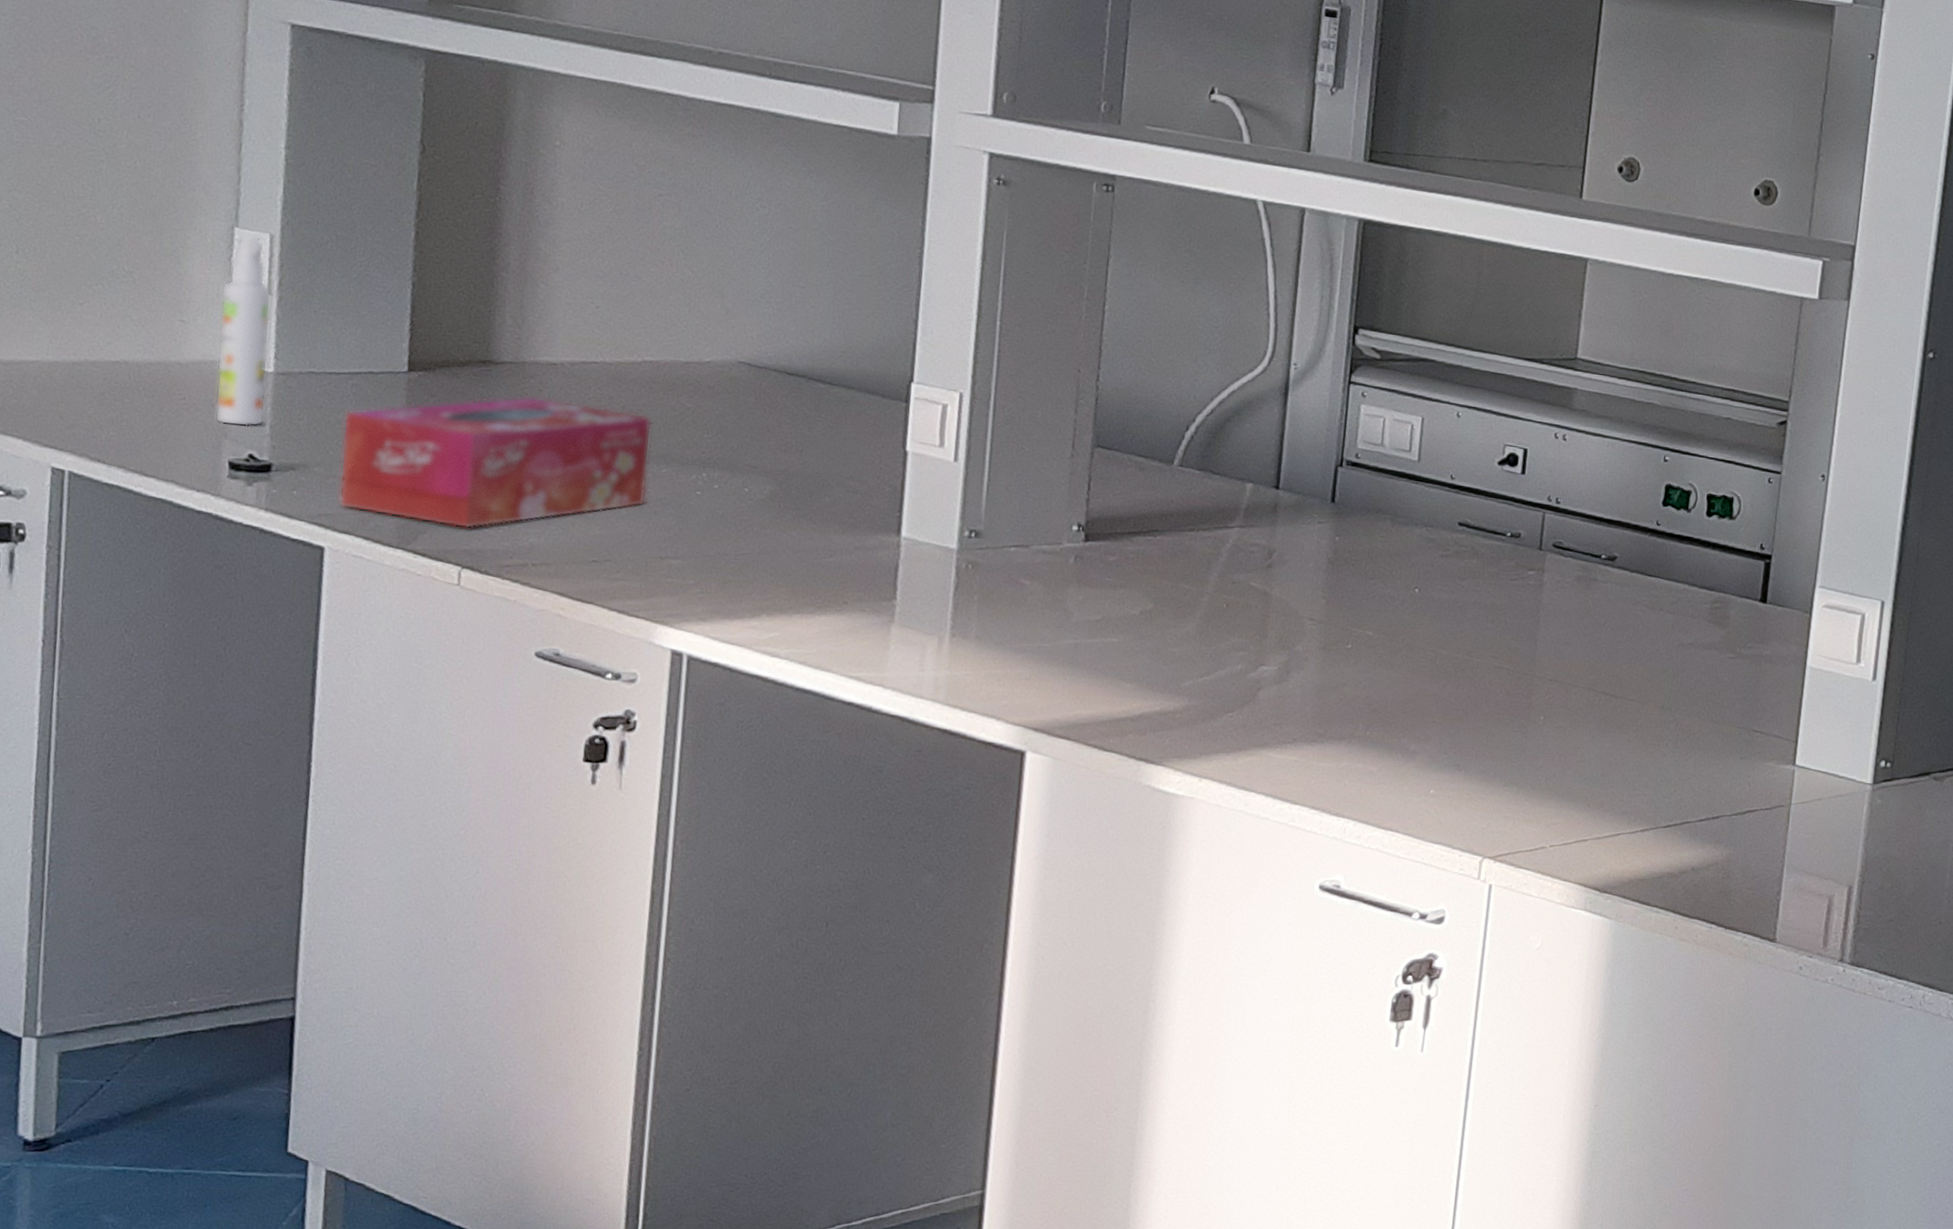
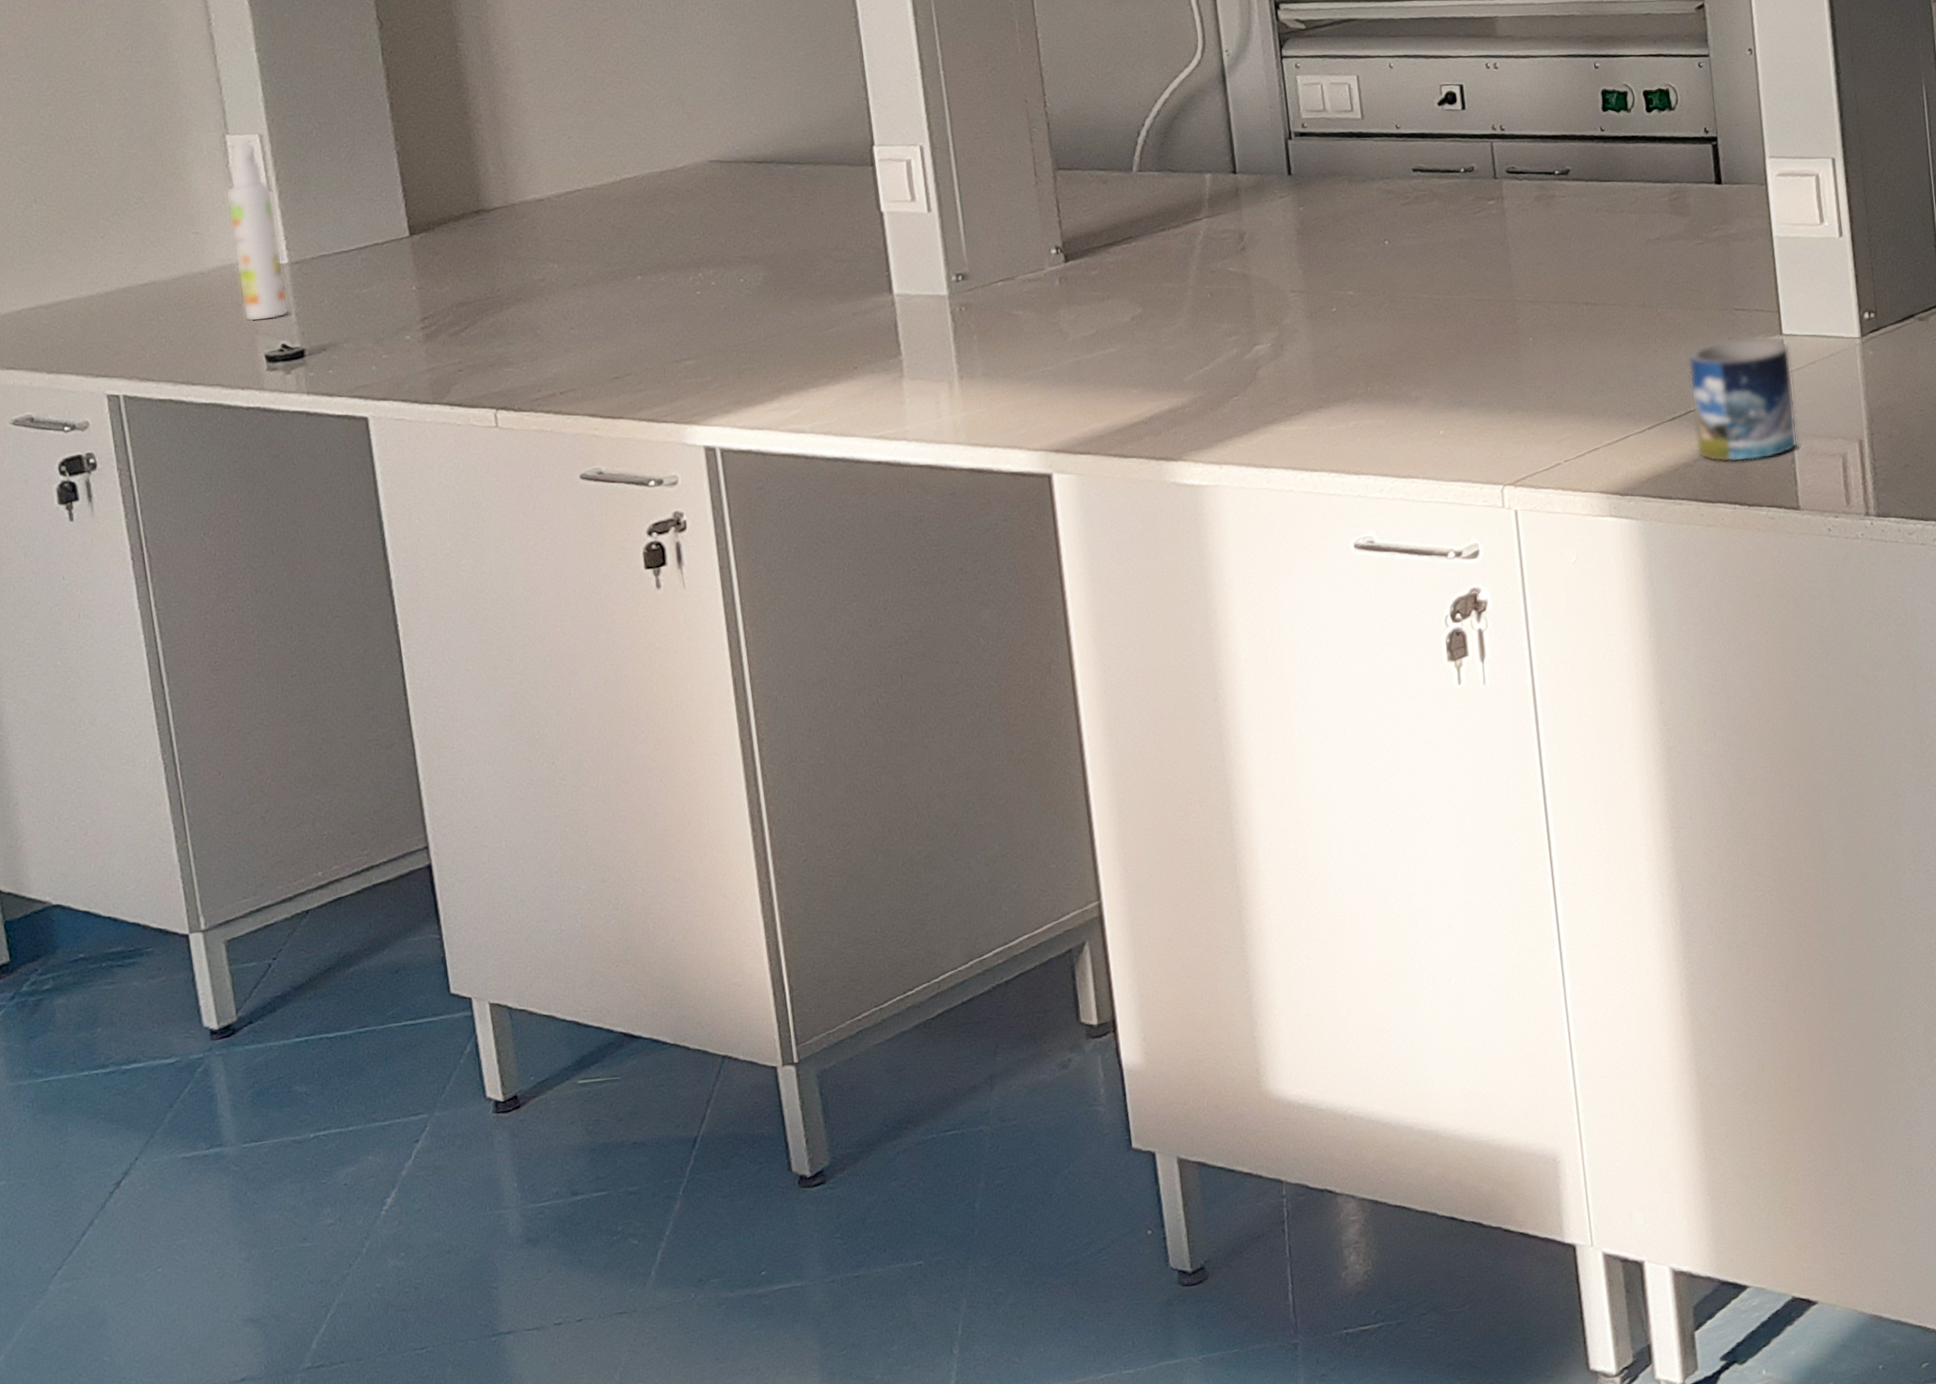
tissue box: present [338,396,652,529] -> none [360,229,653,377]
mug: none [1684,759,1800,885] -> present [1688,337,1799,463]

